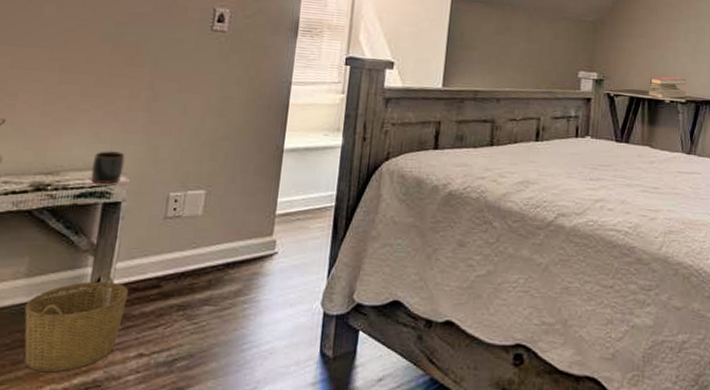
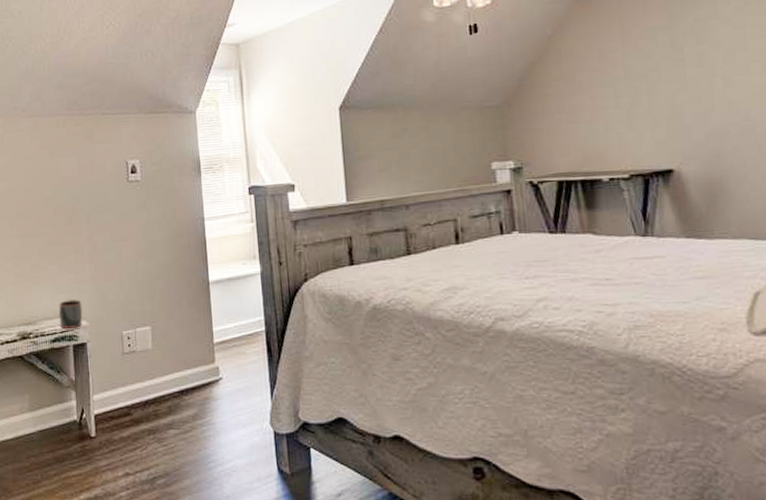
basket: present [24,273,129,373] -> none [33,404,108,490]
books: present [648,77,687,99] -> none [579,150,629,178]

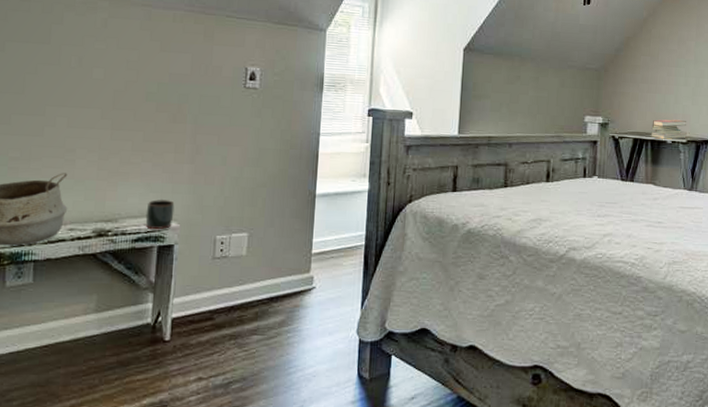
books: none [579,150,629,178] -> present [651,119,688,139]

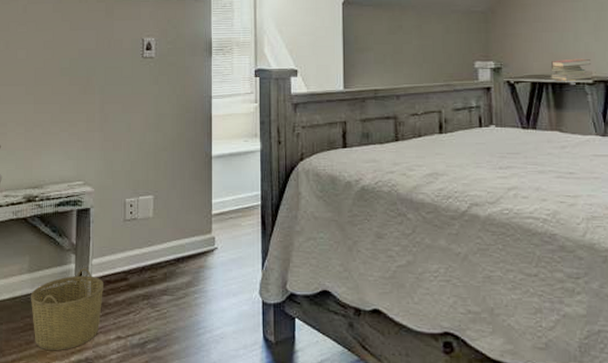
basket: none [96,307,186,395] -> present [30,268,104,351]
mug: present [145,200,175,229] -> none [65,166,89,194]

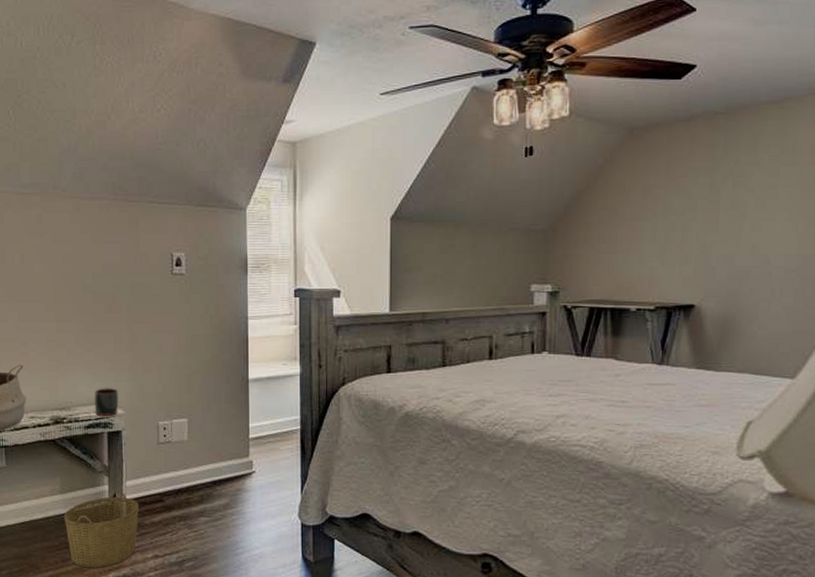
mug: none [65,166,89,194] -> present [94,388,119,416]
books: present [550,58,594,81] -> none [610,283,656,307]

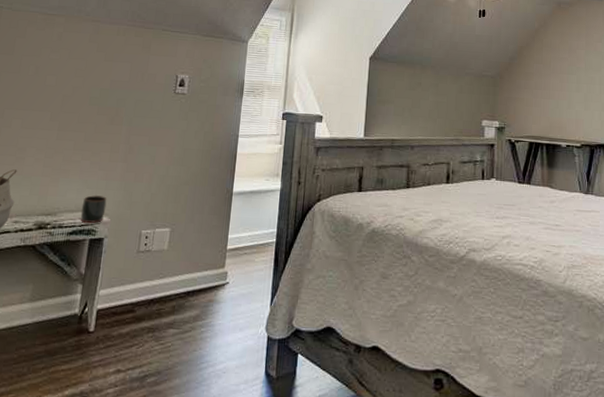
basket: present [63,490,140,568] -> none [27,298,110,384]

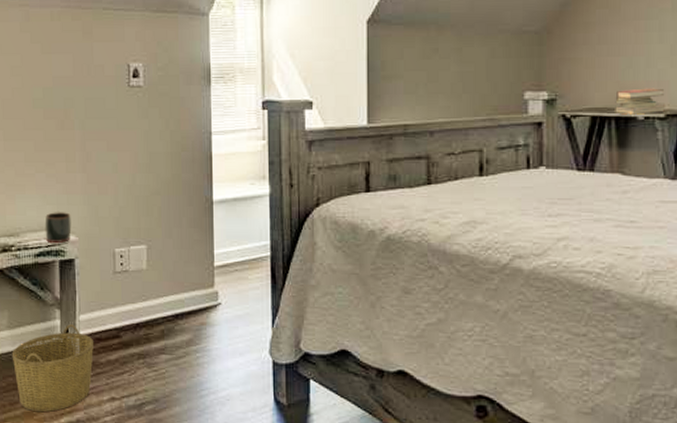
basket: none [27,298,110,384] -> present [11,324,94,413]
books: none [546,124,581,143] -> present [615,88,666,115]

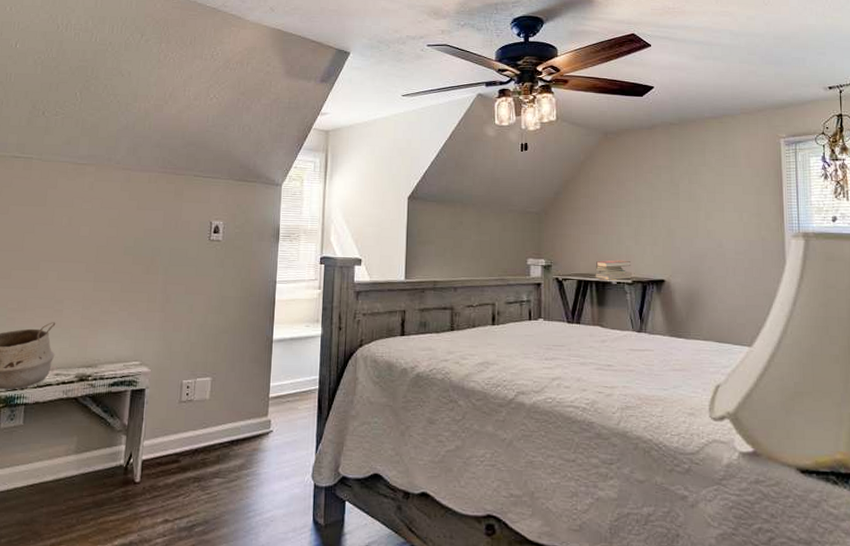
basket: present [11,324,94,413] -> none [75,449,155,535]
mug: present [44,212,72,243] -> none [121,346,147,374]

